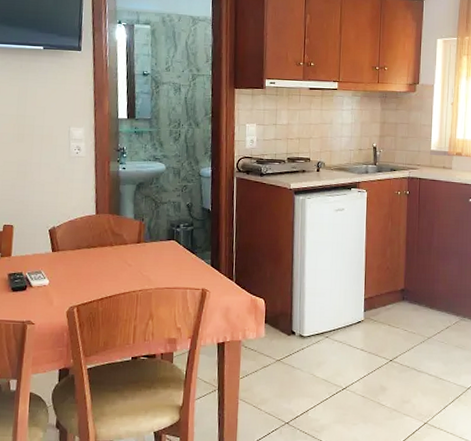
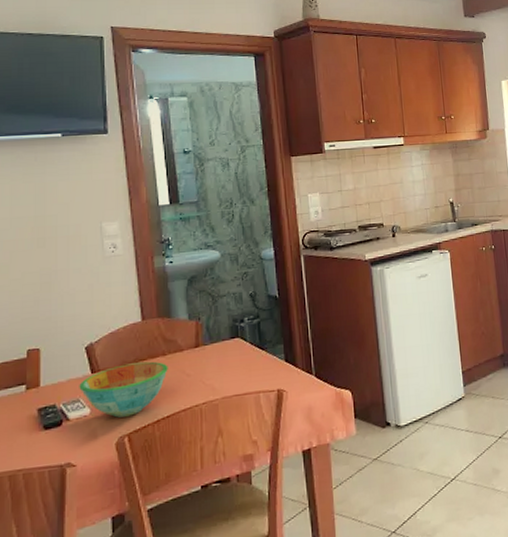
bowl: none [41,248,114,291] -> present [79,361,168,418]

